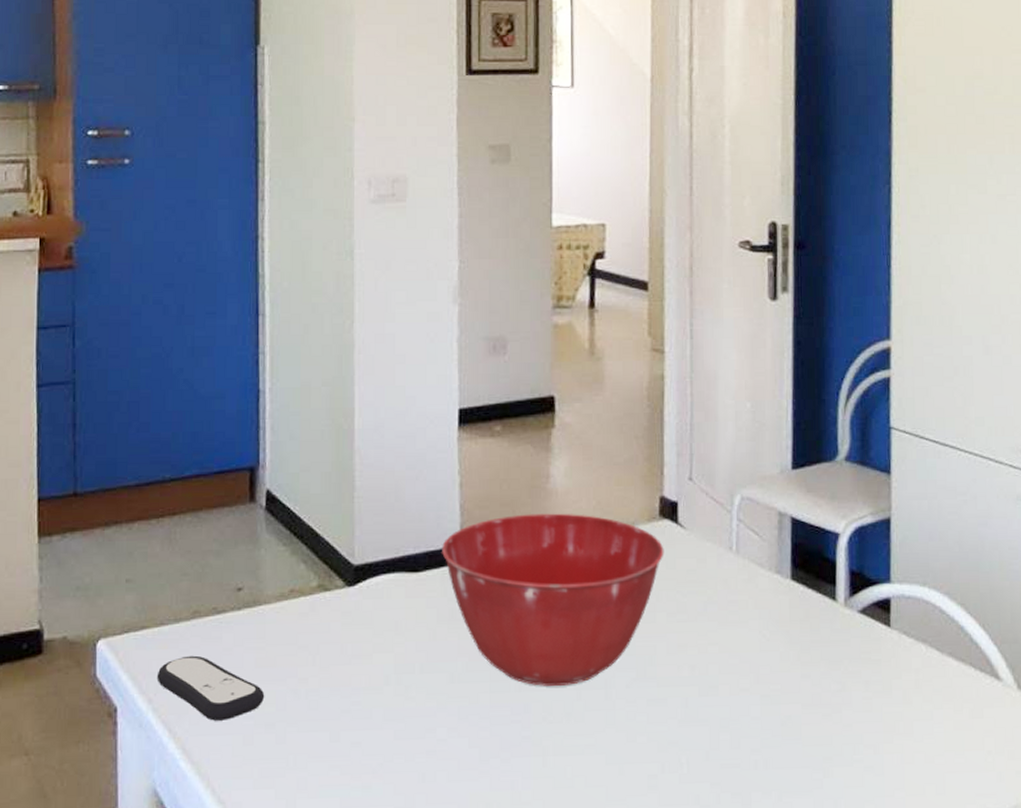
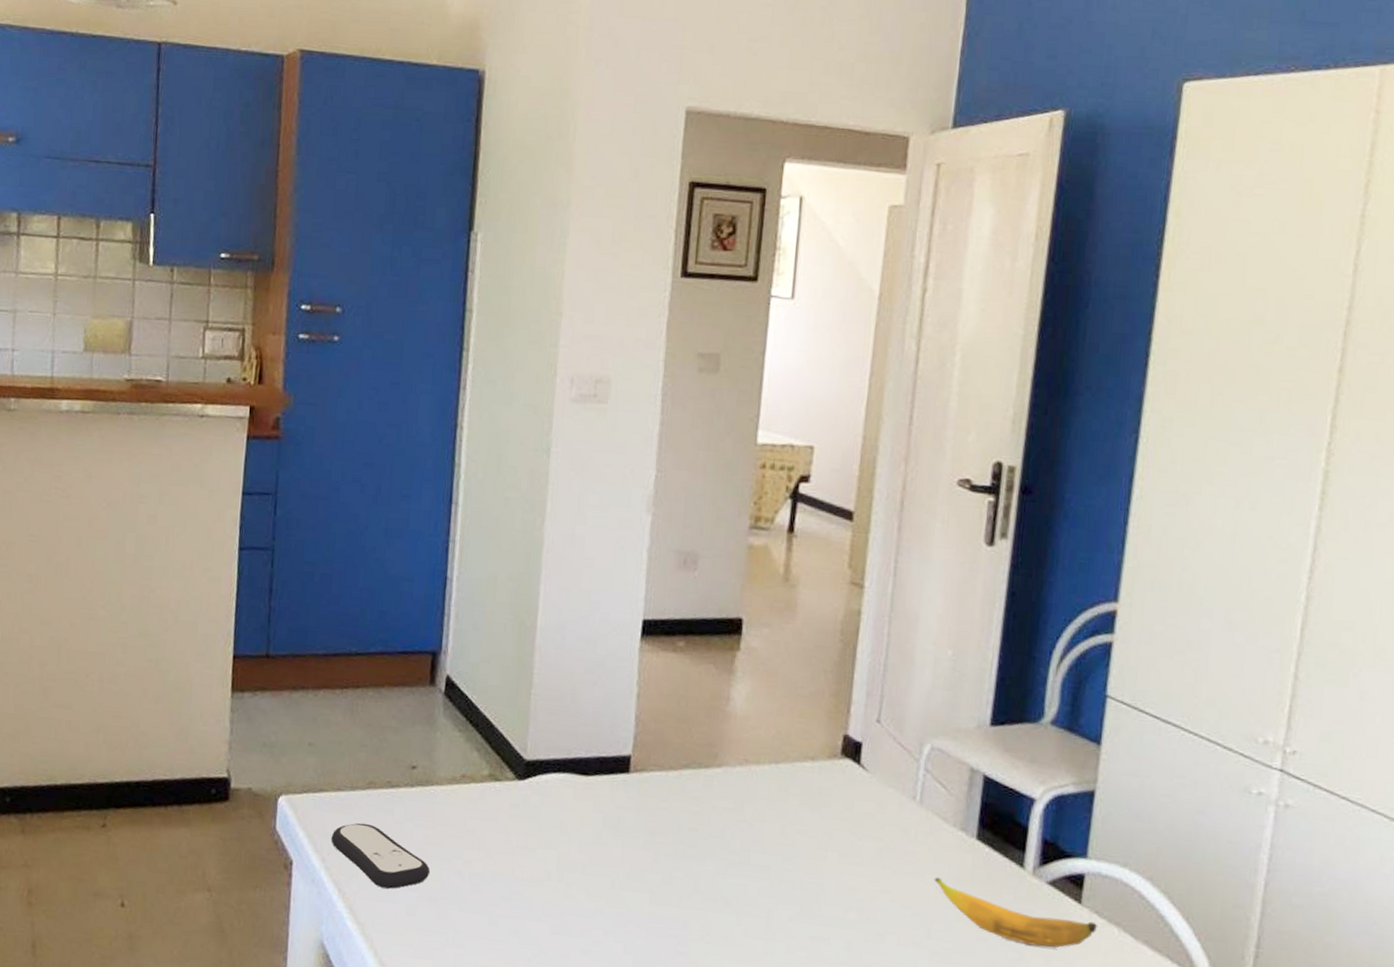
mixing bowl: present [442,513,664,686] -> none [613,733,843,910]
banana: none [756,621,908,675] -> present [933,877,1098,948]

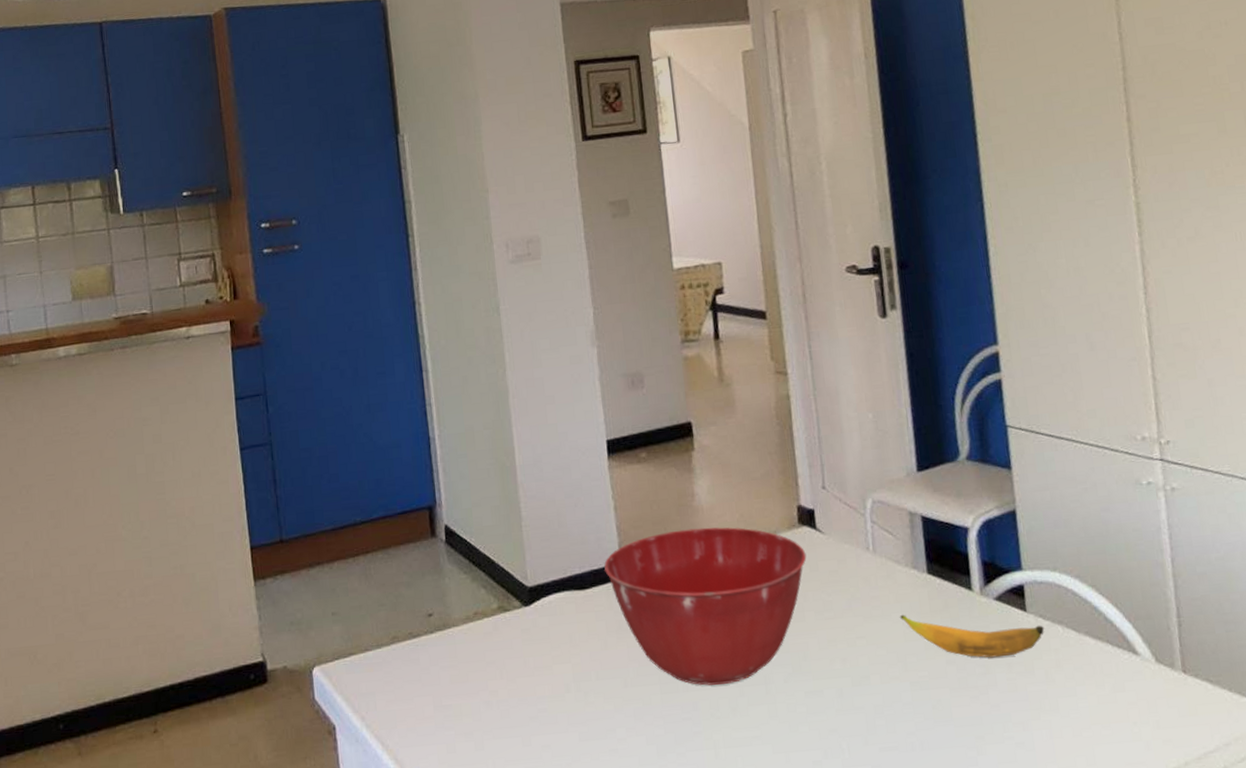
remote control: present [330,823,431,889] -> none [366,676,462,733]
mixing bowl: none [613,733,843,910] -> present [604,527,807,686]

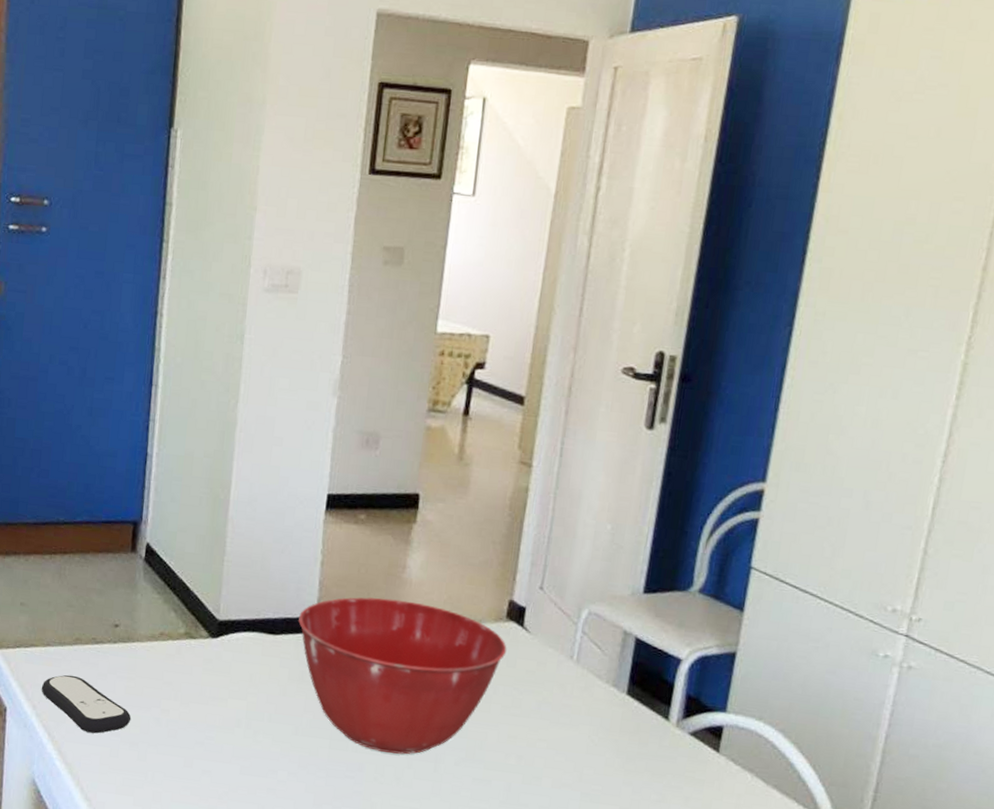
remote control: none [366,676,462,733] -> present [41,674,132,734]
banana: present [899,614,1045,658] -> none [586,727,733,791]

